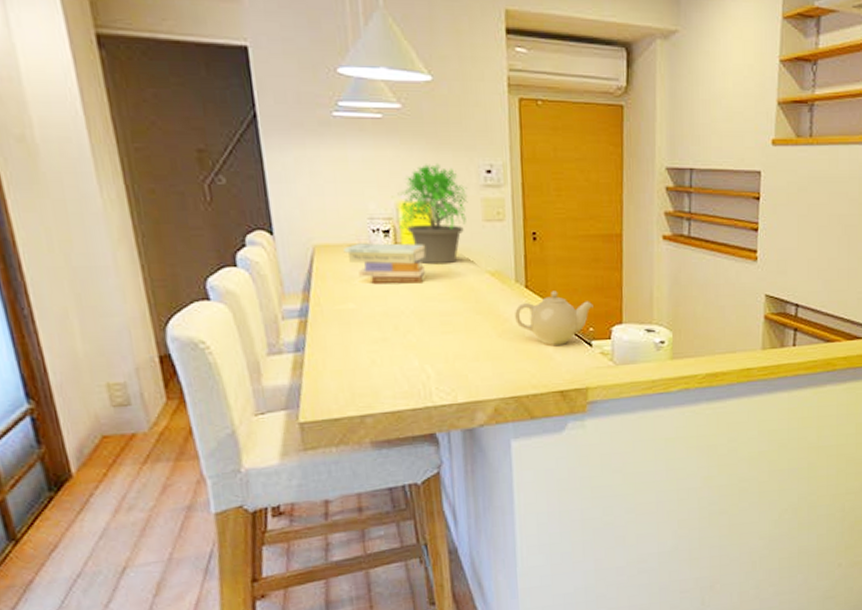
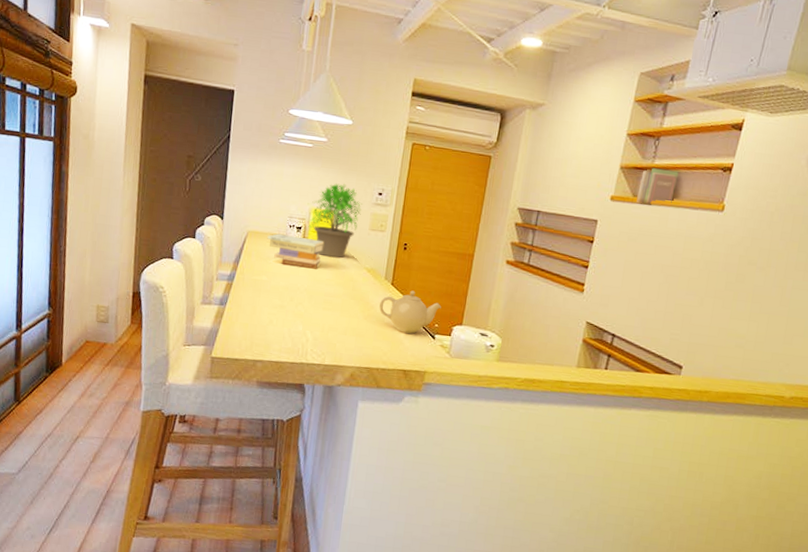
books: none [801,99,843,145] -> present [636,168,679,205]

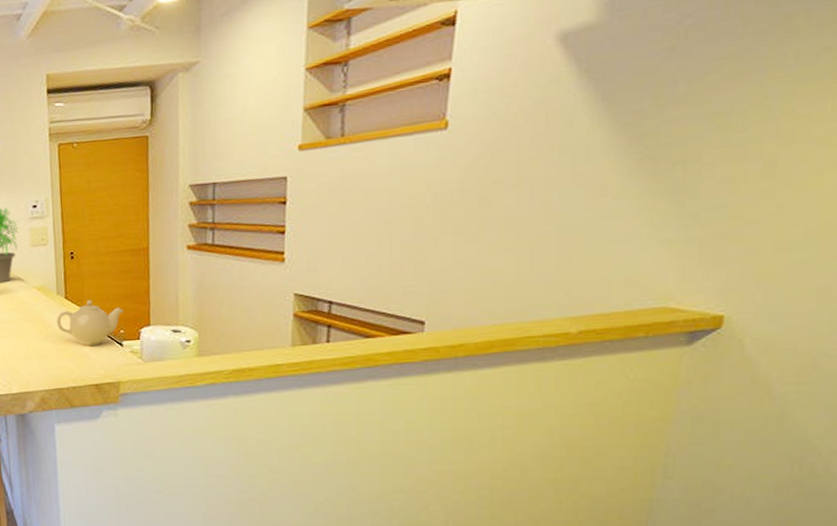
books: present [636,168,679,205] -> none [331,96,380,146]

